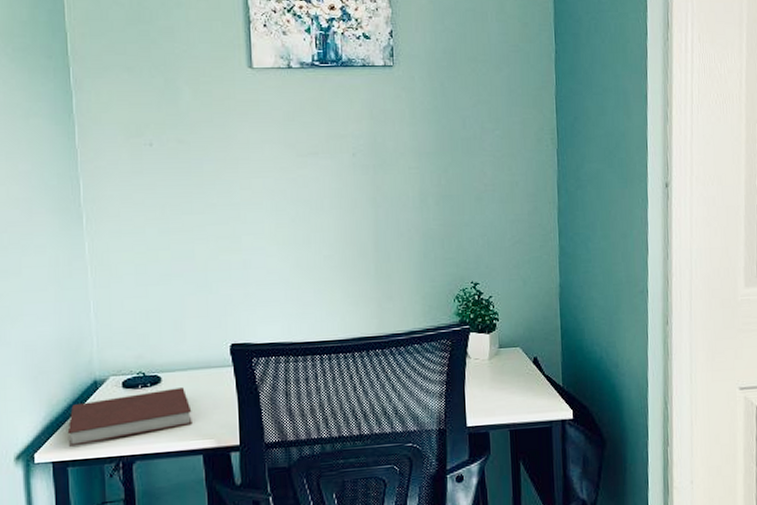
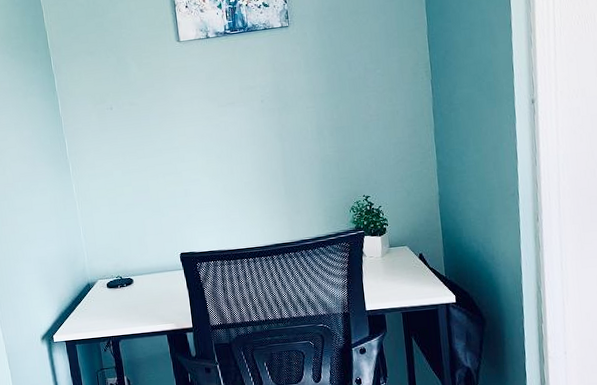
notebook: present [67,388,192,447] -> none [73,286,158,330]

